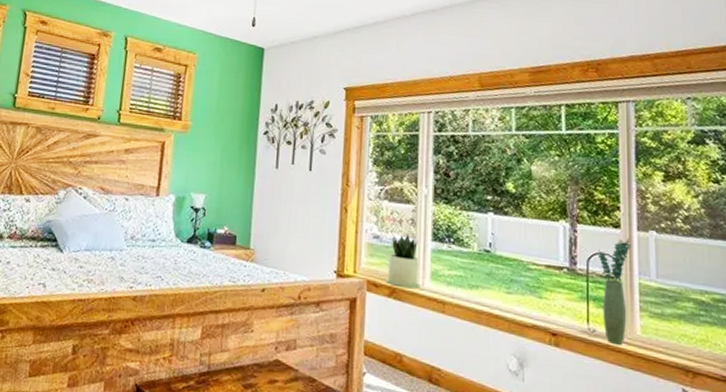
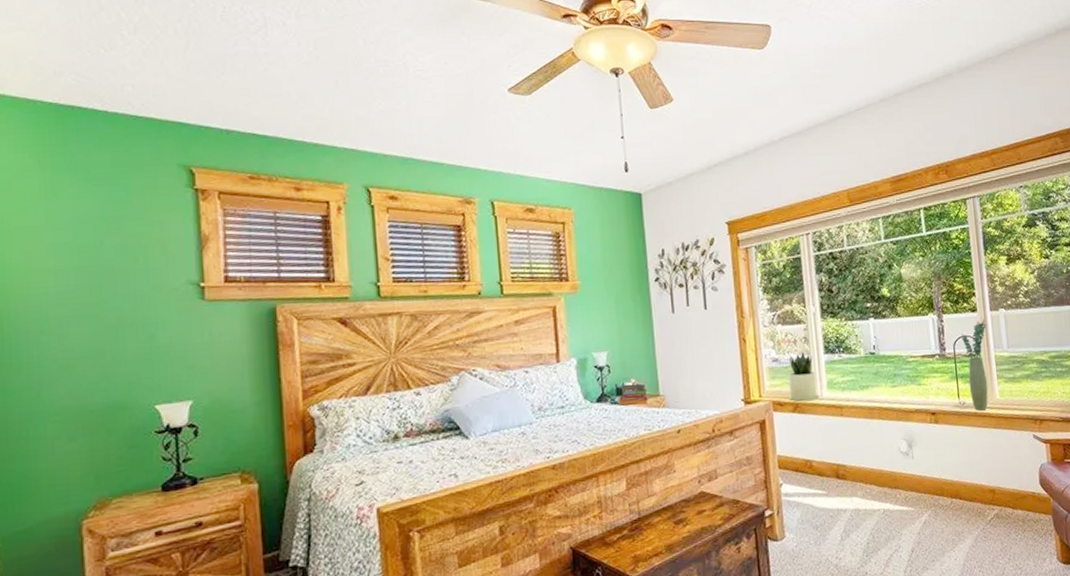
books: none [206,230,239,256] -> present [616,384,649,406]

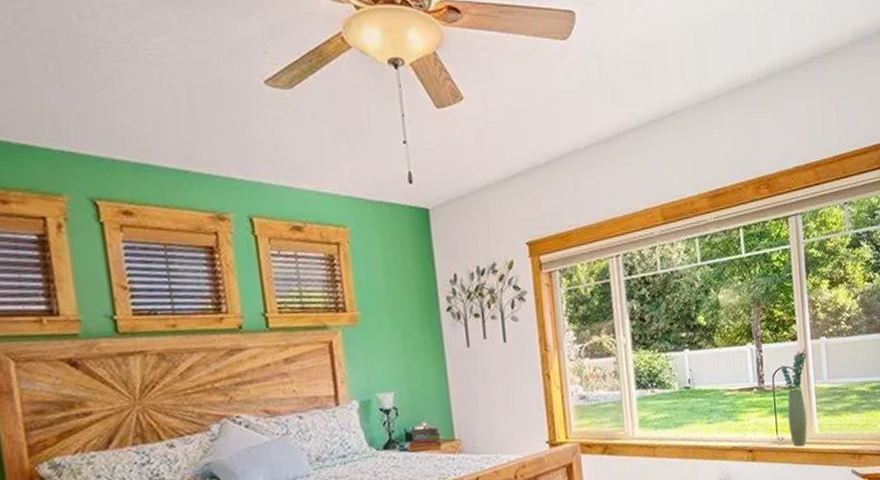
planter: present [788,352,820,403] -> none [596,388,631,443]

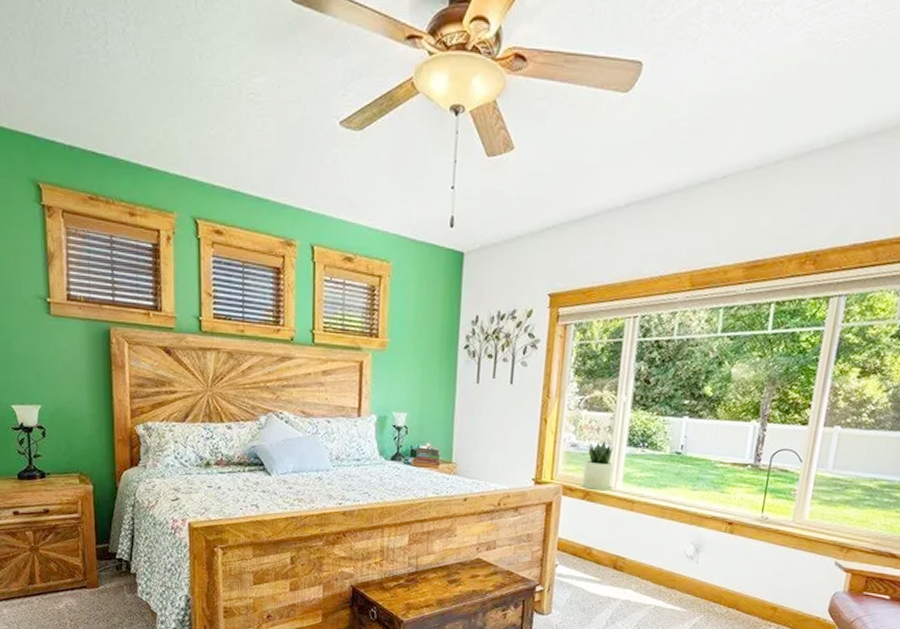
planter: none [596,388,631,443] -> present [579,442,614,492]
vase: present [781,348,808,448] -> none [776,434,816,530]

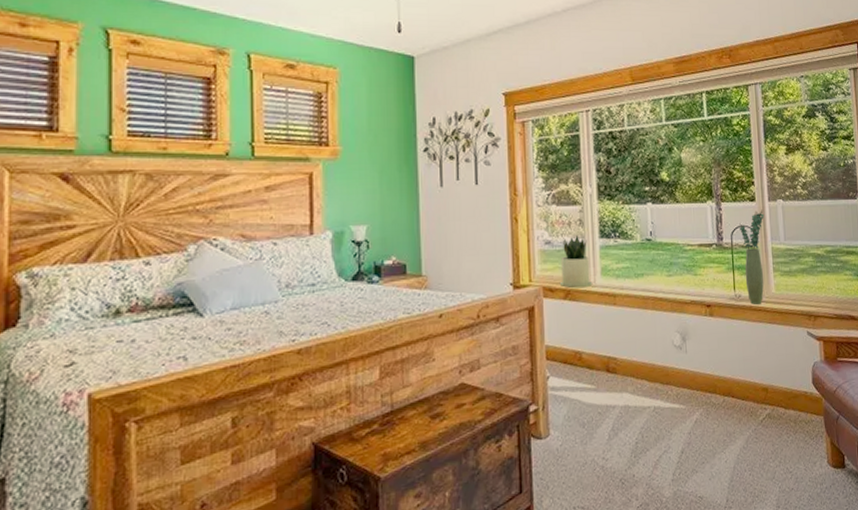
books: present [410,447,441,470] -> none [374,262,409,286]
vase: none [776,434,816,530] -> present [739,209,765,306]

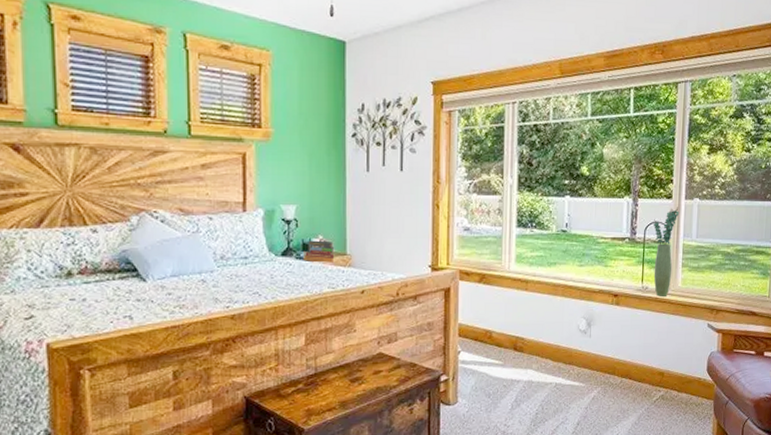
books: none [374,262,409,286] -> present [302,240,335,263]
planter: present [559,236,593,289] -> none [475,224,507,273]

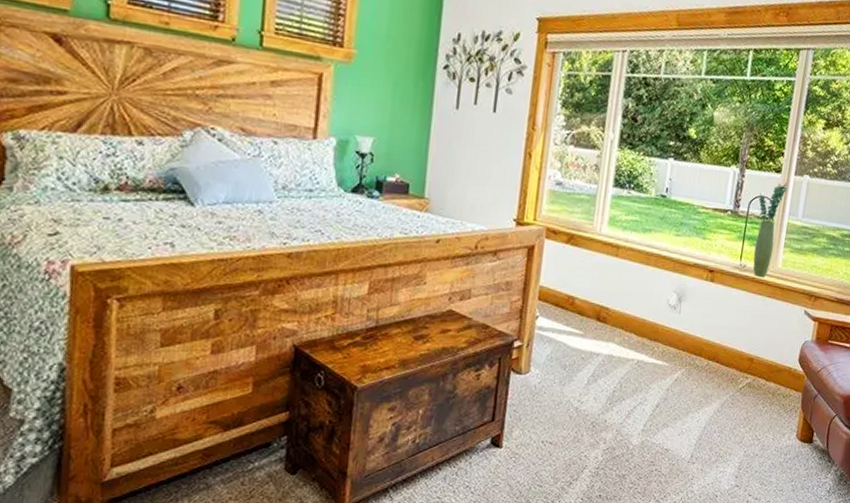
books: present [302,240,335,263] -> none [374,178,412,206]

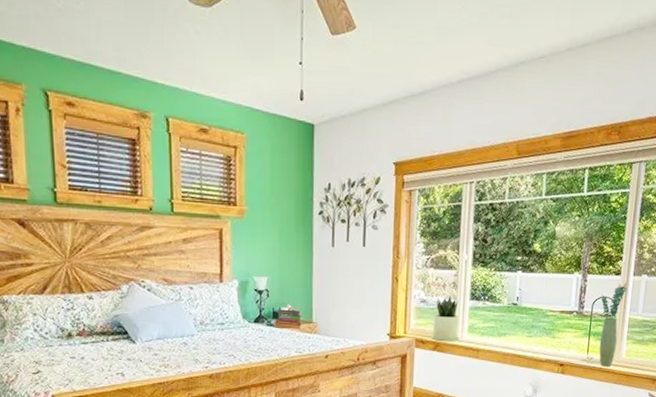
books: none [374,178,412,206] -> present [272,309,302,330]
planter: none [564,181,600,235] -> present [430,297,460,342]

